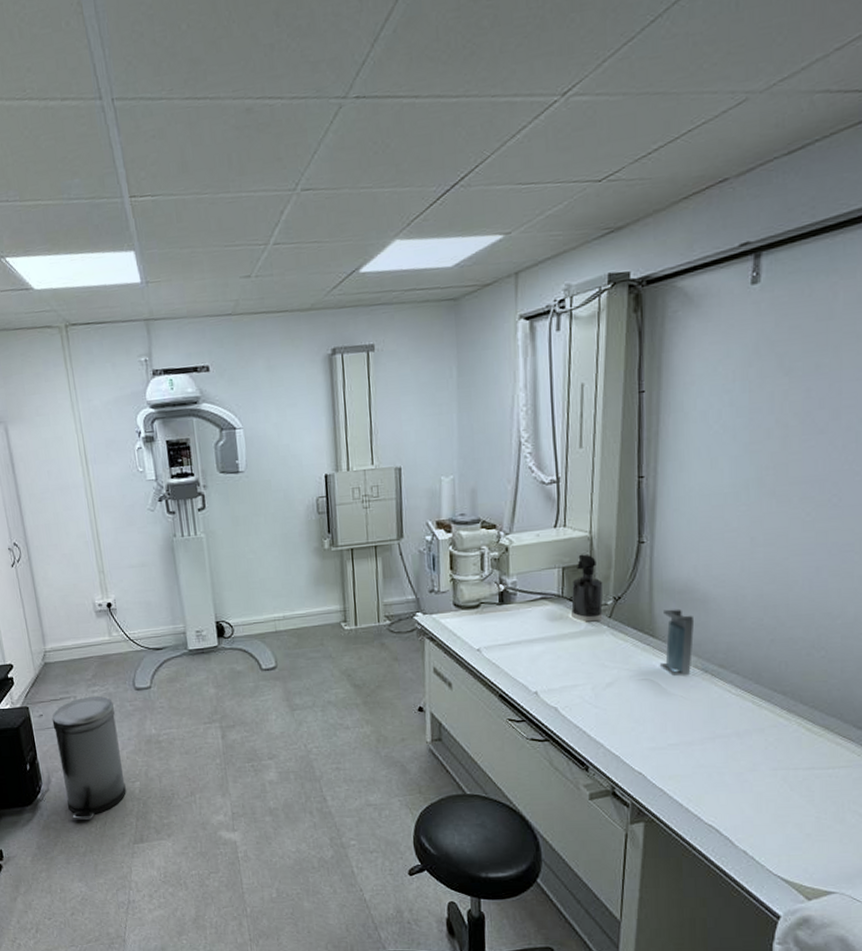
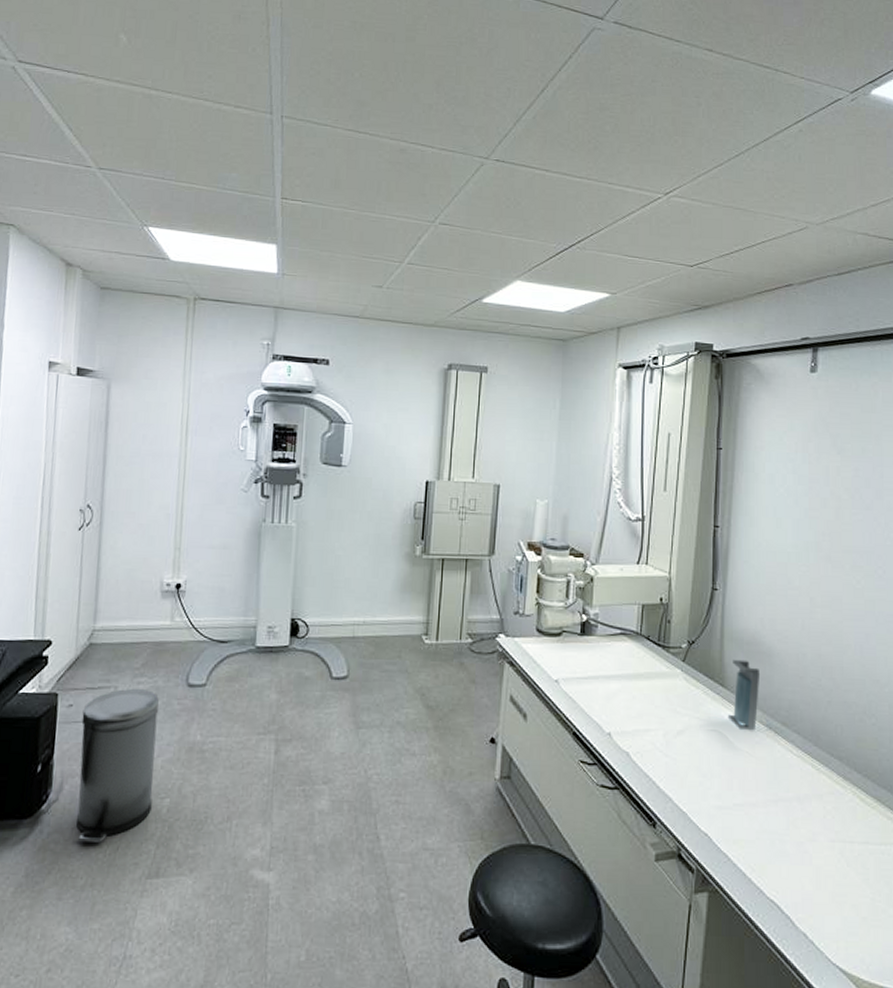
spray bottle: present [570,554,604,622] -> none [647,593,679,664]

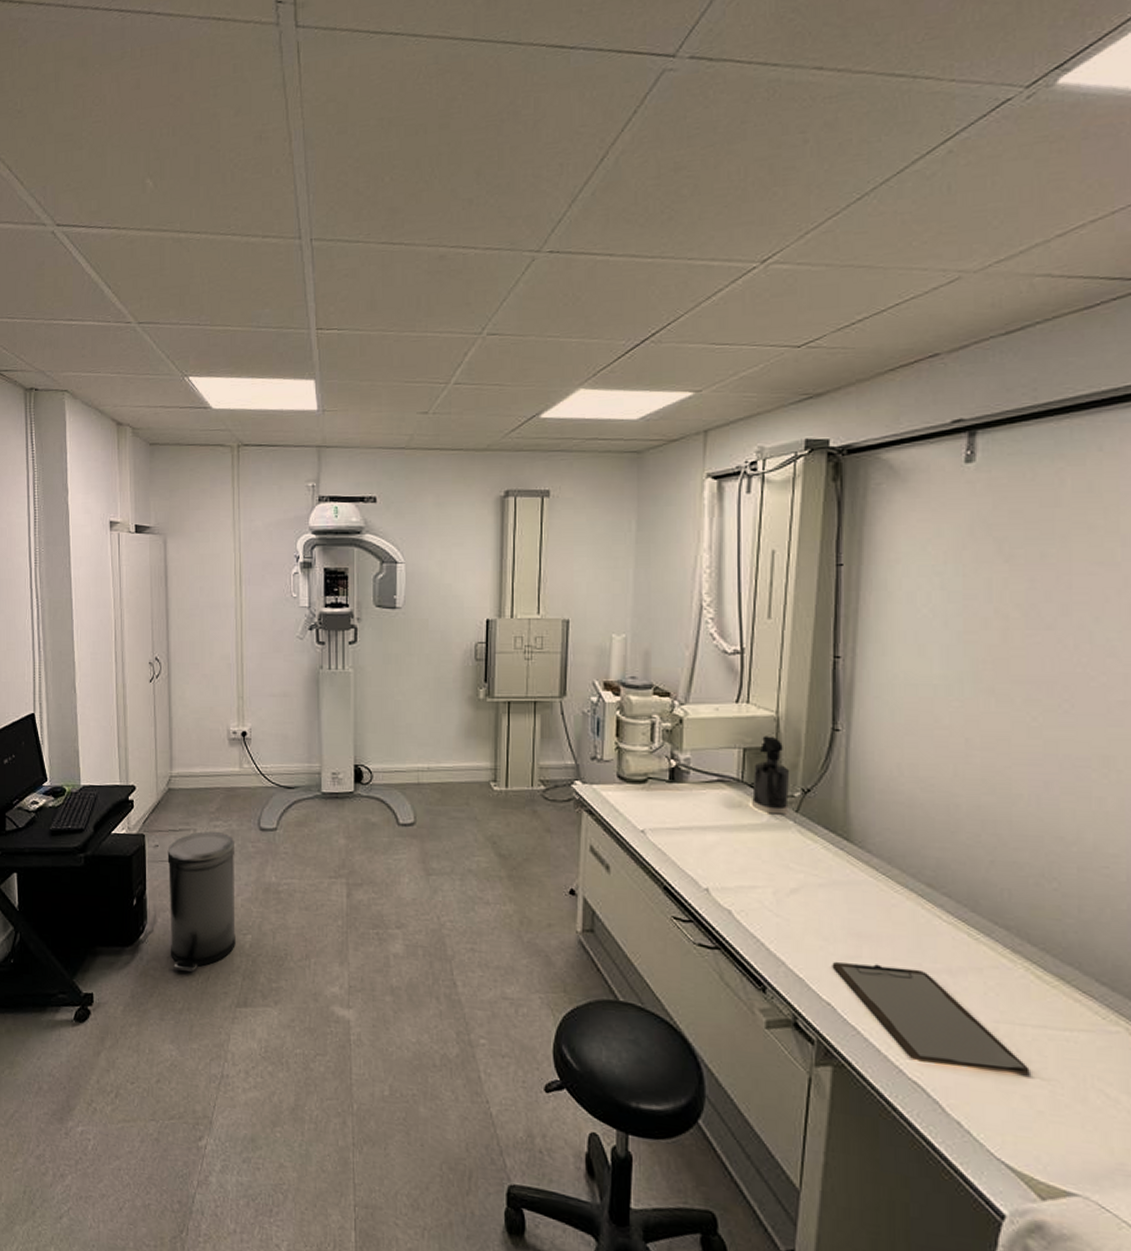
spray bottle: none [647,593,679,664] -> present [750,735,790,815]
clipboard: none [709,796,857,886] -> present [832,962,1030,1074]
soap dispenser: present [727,659,761,731] -> none [854,810,898,892]

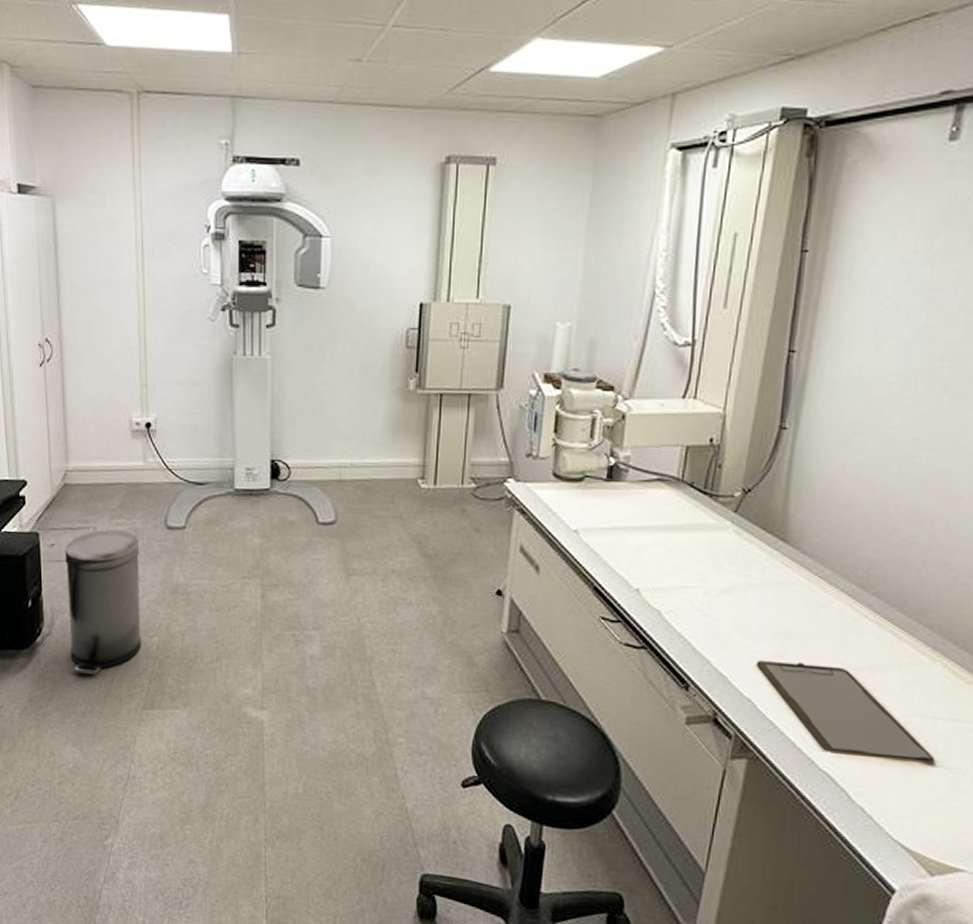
spray bottle: present [750,735,790,815] -> none [689,433,733,515]

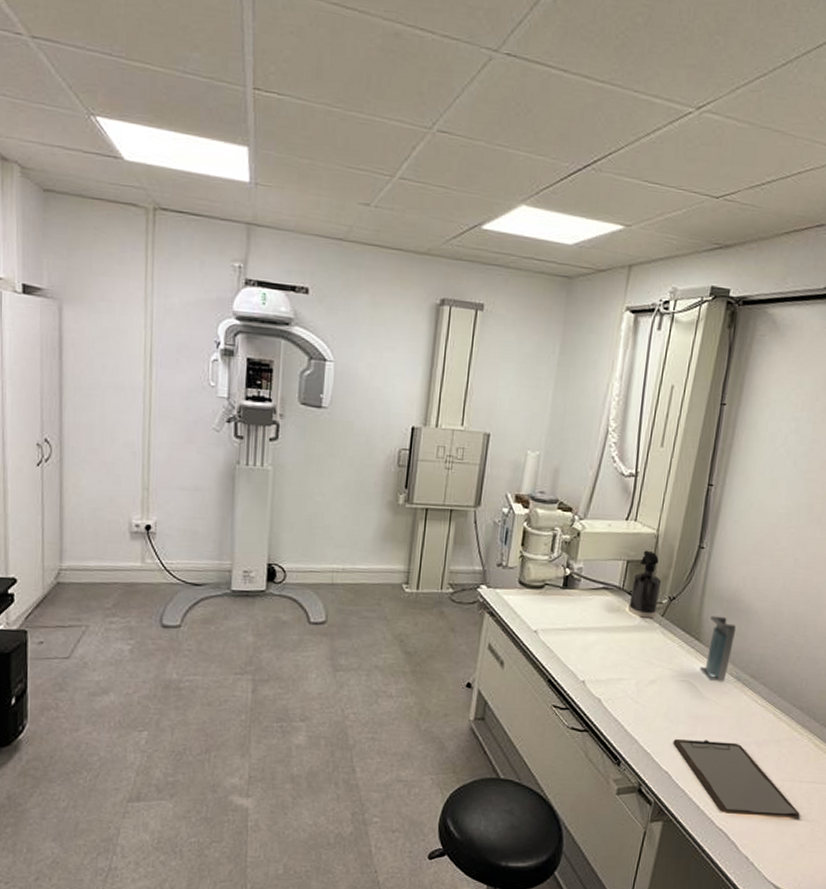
pedal bin: present [65,529,141,674] -> none [54,627,134,770]
spray bottle: none [689,433,733,515] -> present [627,550,662,618]
soap dispenser: none [787,511,835,593] -> present [699,615,737,682]

